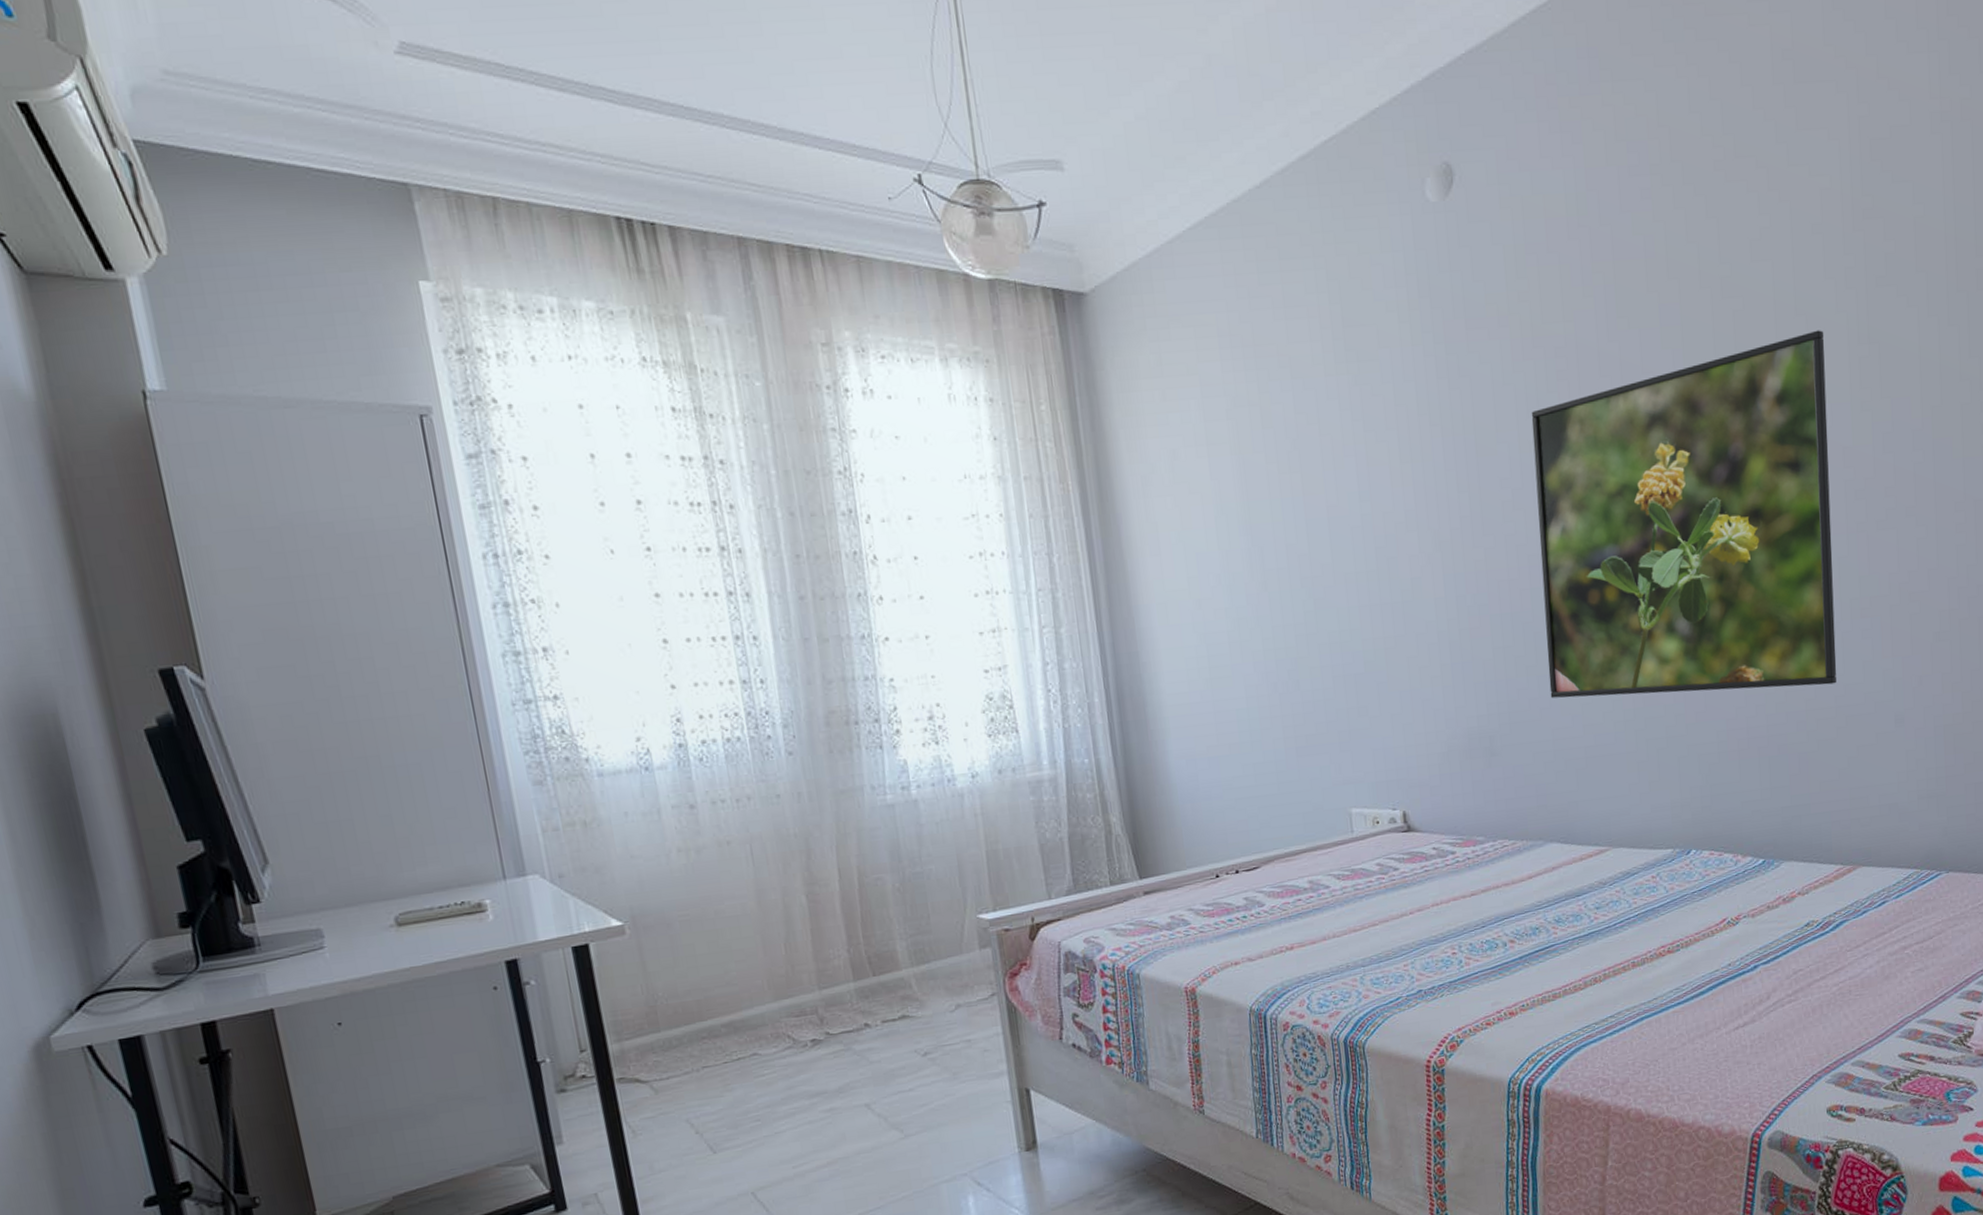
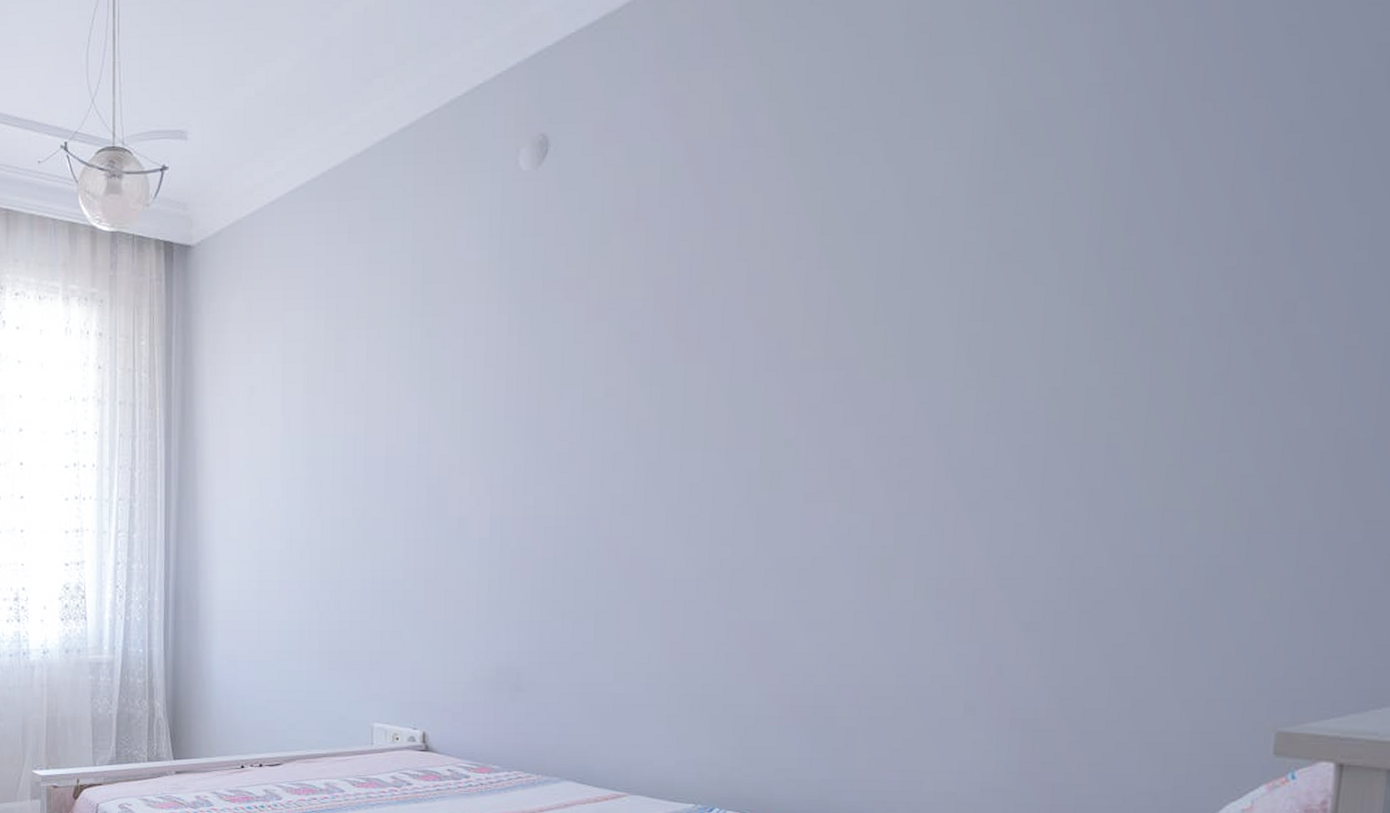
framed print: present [1531,330,1837,698] -> none [584,304,931,663]

